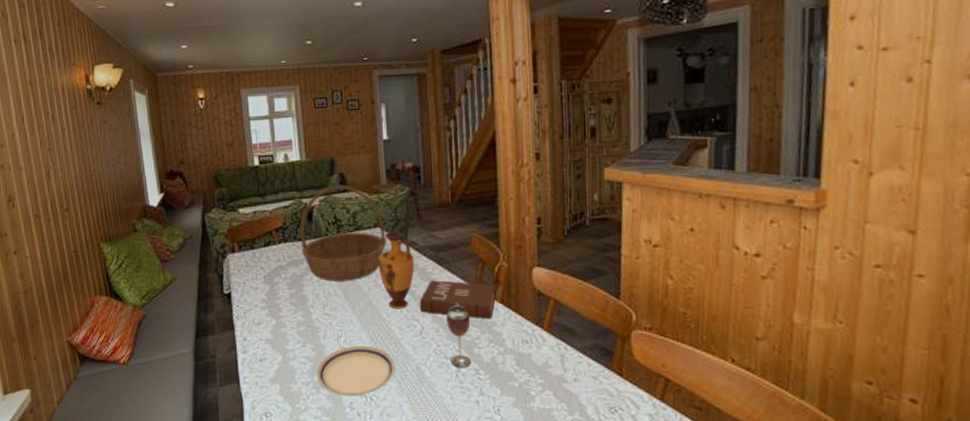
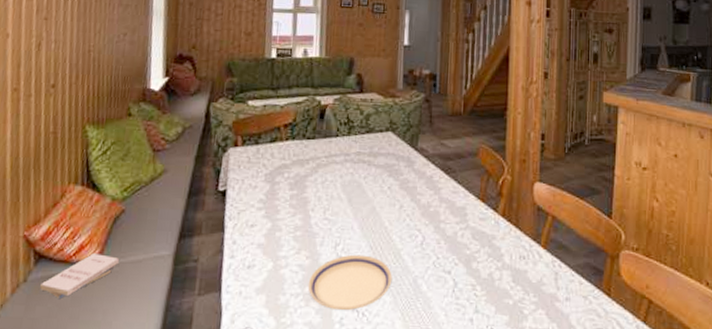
books: none [88,354,149,392] -> present [40,253,120,298]
basket: present [300,184,386,281] -> none [309,85,397,185]
vase: present [379,231,415,309] -> none [386,136,423,218]
book: present [419,280,496,320] -> none [422,189,498,233]
wineglass: present [446,302,471,368] -> none [448,213,472,283]

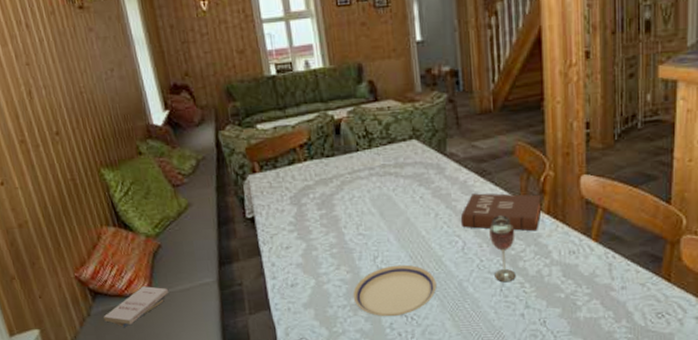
book: none [422,189,498,233] -> present [460,193,542,232]
wineglass: none [448,213,472,283] -> present [489,215,516,283]

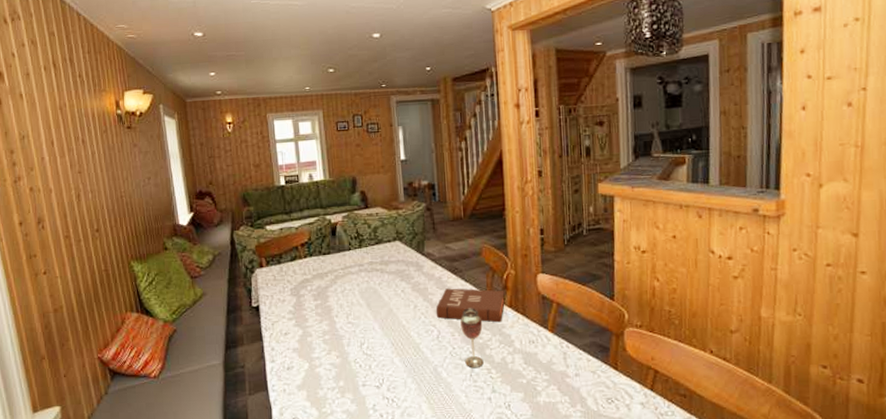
books: present [103,286,169,327] -> none [119,367,180,405]
plate: present [353,264,437,317] -> none [341,351,415,399]

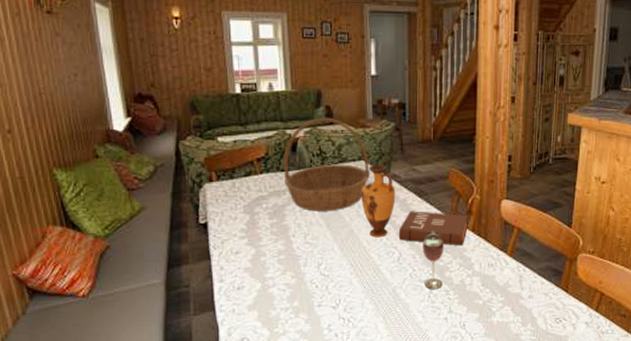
basket: none [324,202,405,292] -> present [283,117,370,211]
vase: none [398,244,431,316] -> present [362,164,396,238]

